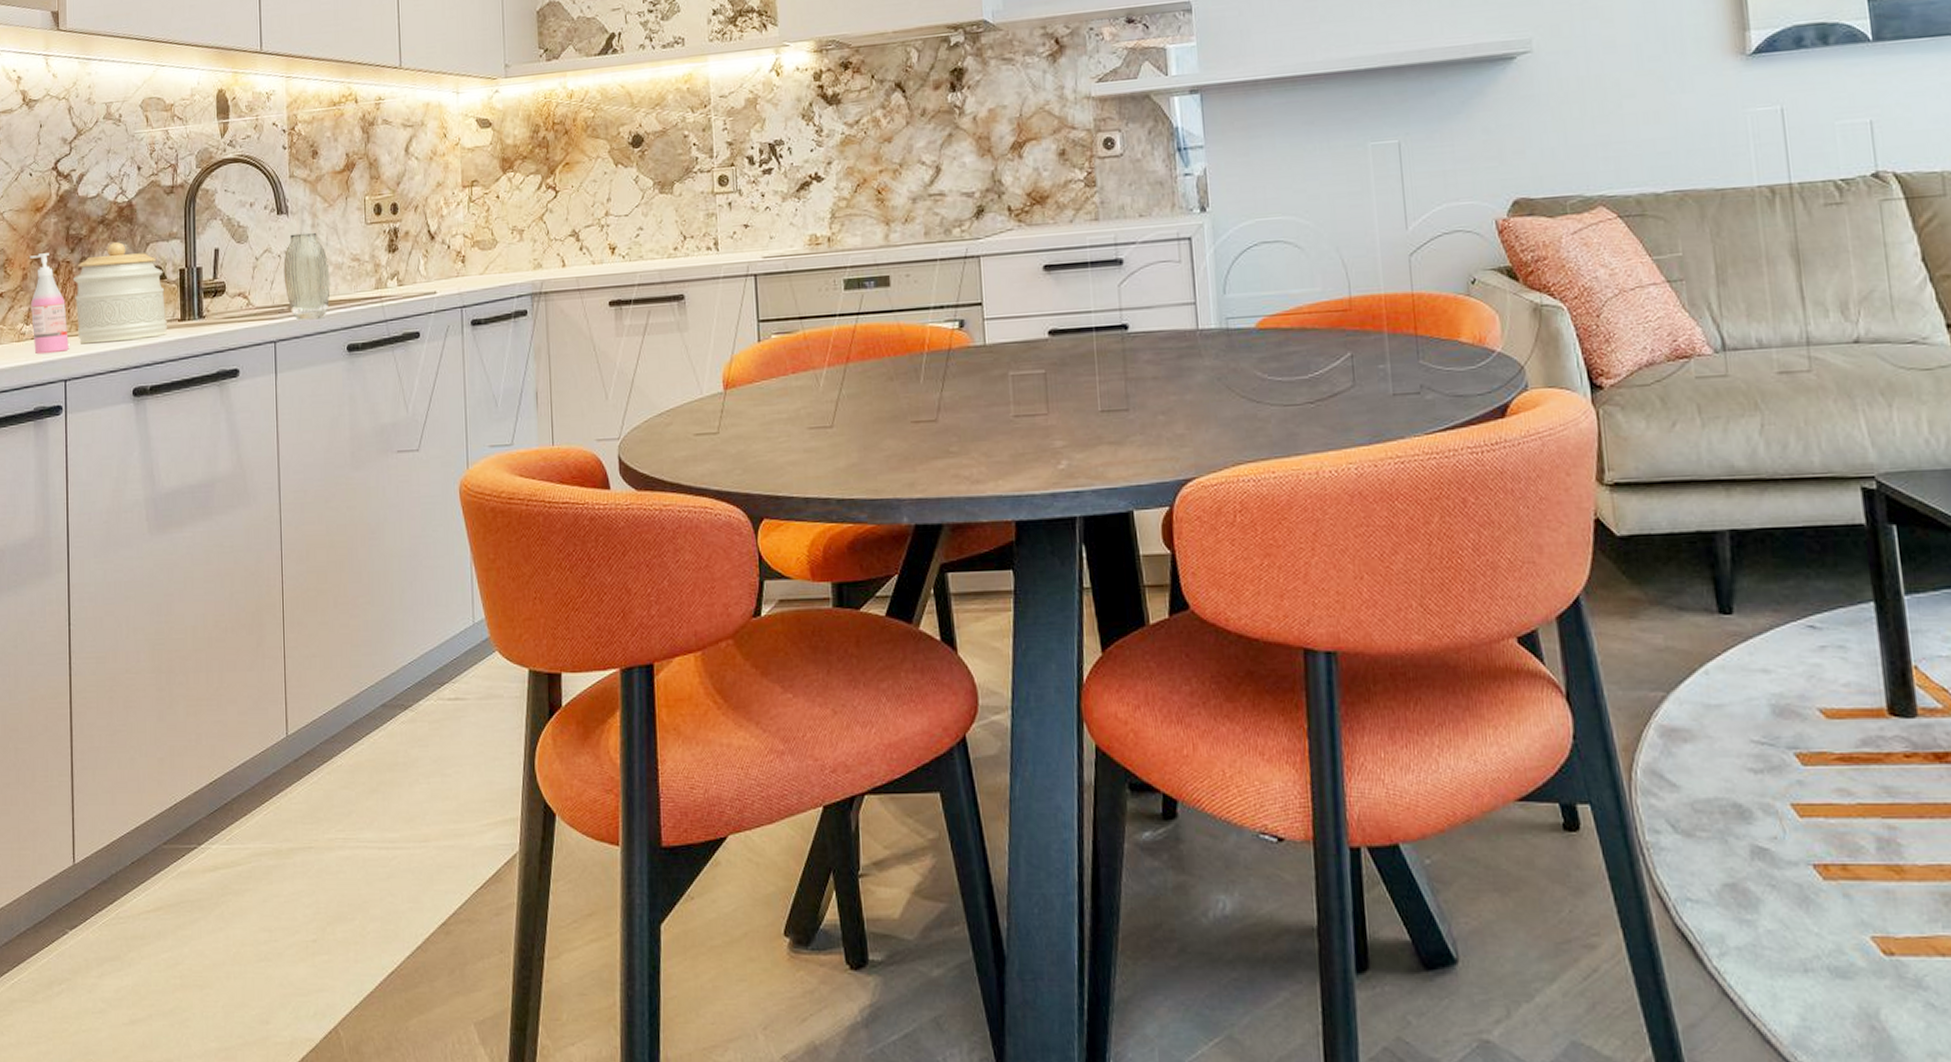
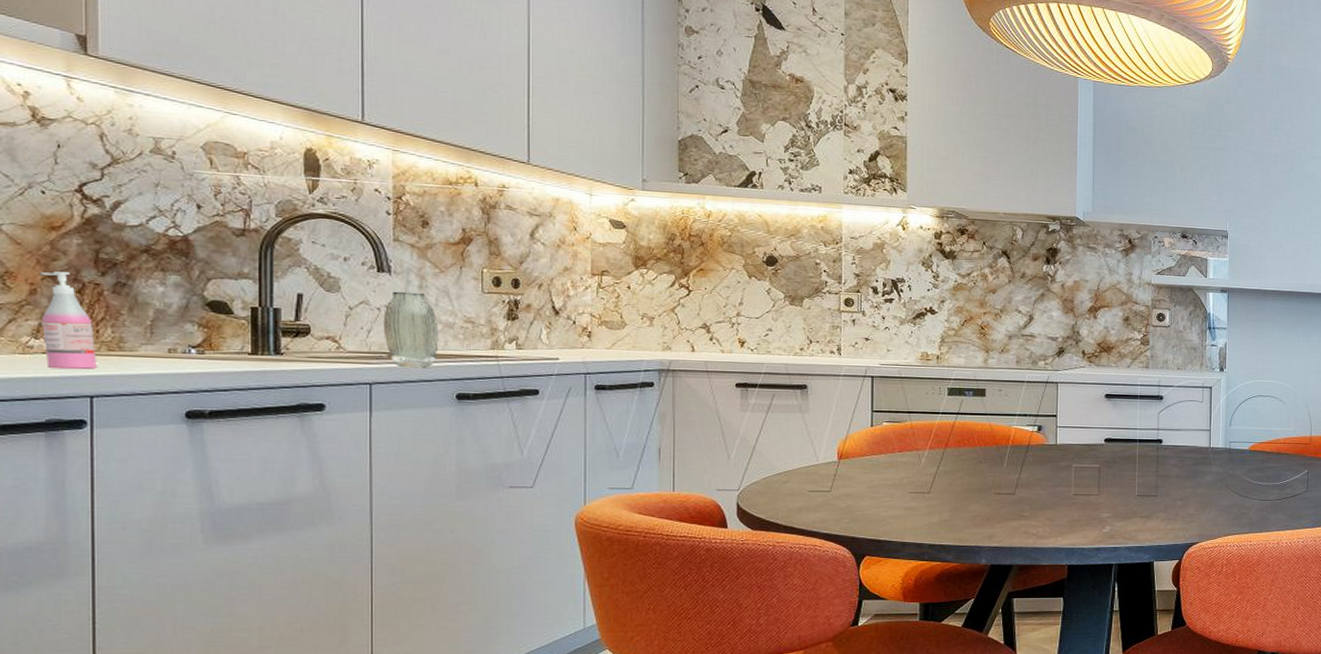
jar: present [72,242,168,345] -> none [103,273,235,368]

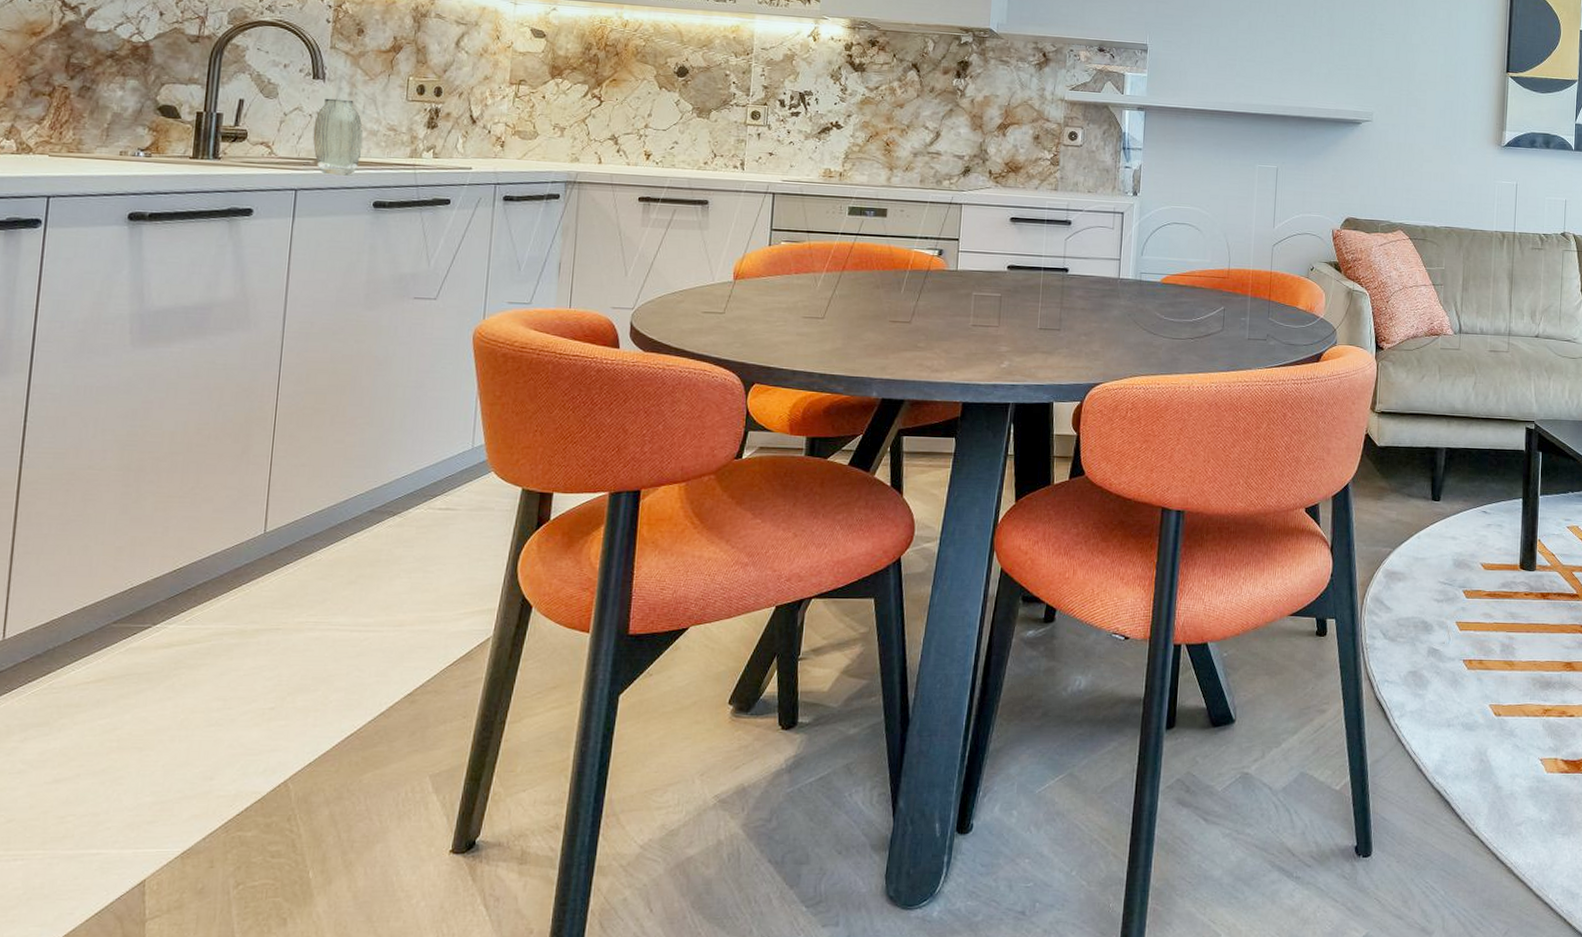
soap dispenser: present [40,271,97,370] -> none [13,75,58,171]

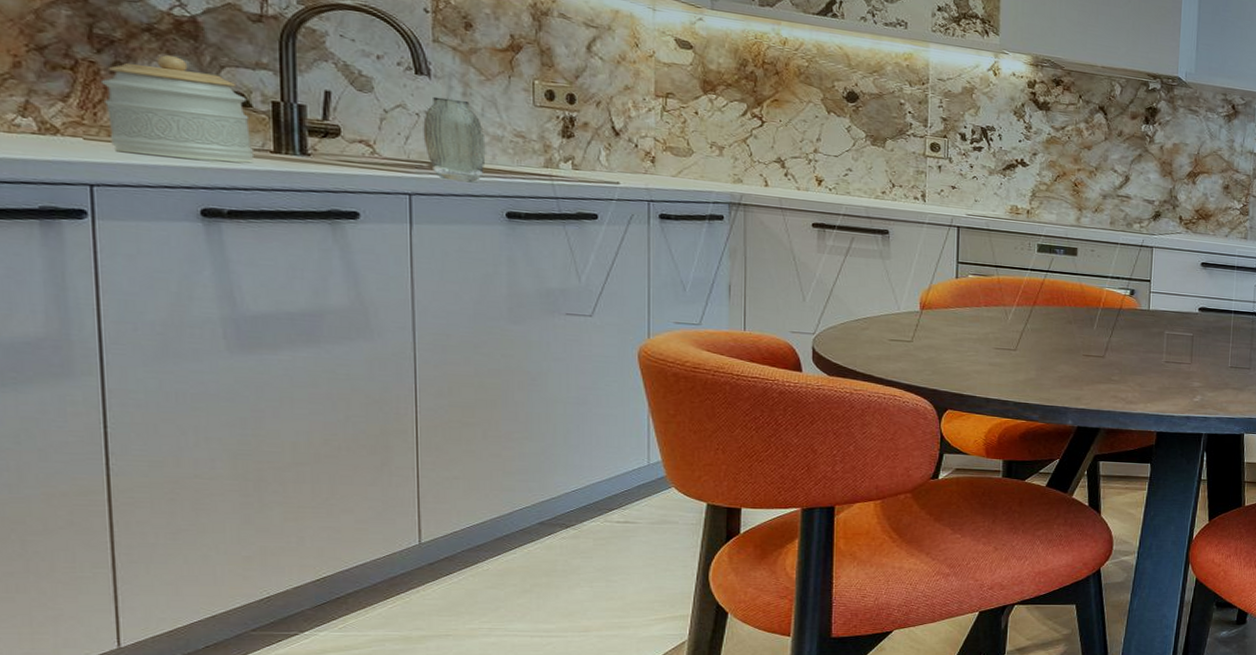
jar: none [68,77,178,170] -> present [100,55,255,164]

